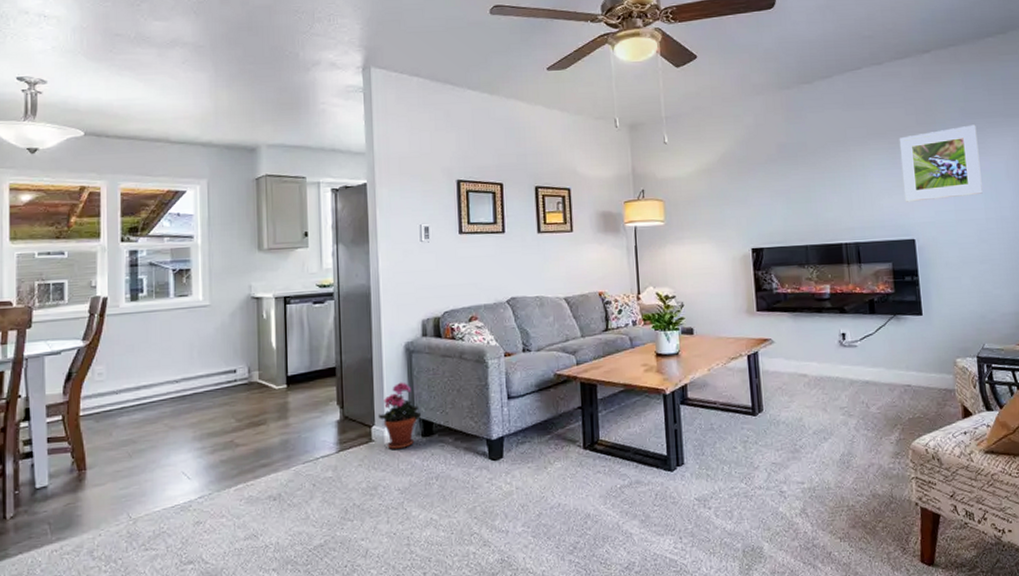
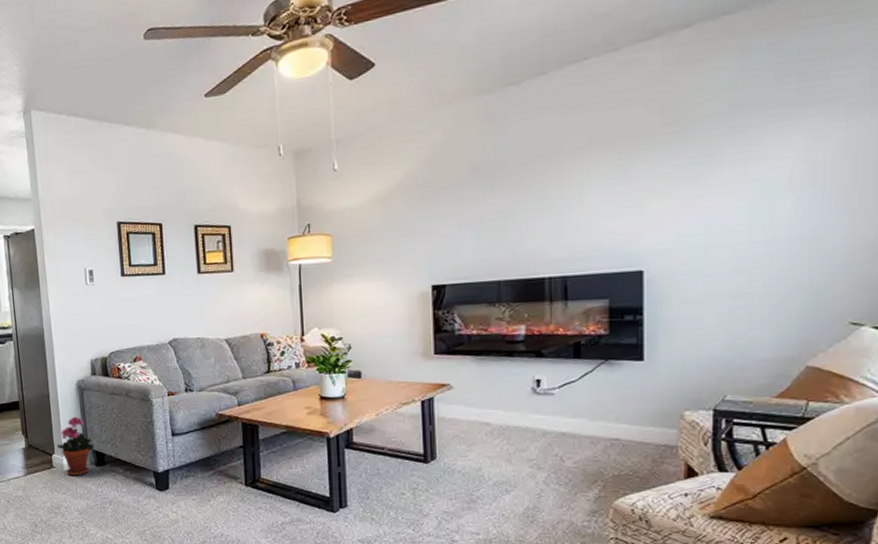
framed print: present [899,124,983,202] -> none [633,120,750,226]

